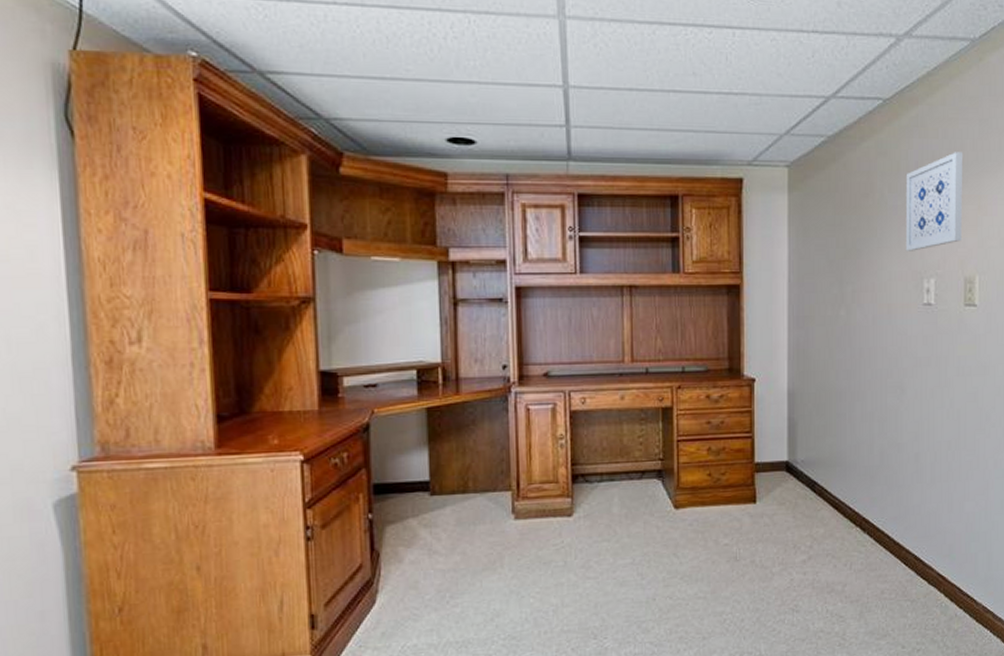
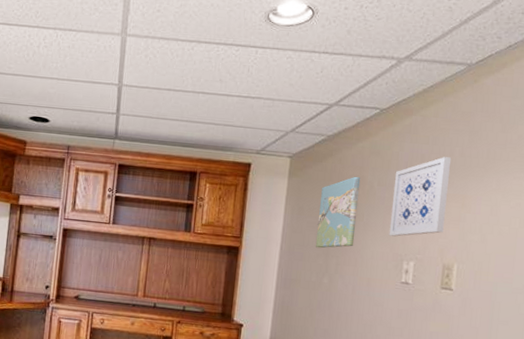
map: none [827,183,870,275] -> present [315,176,361,249]

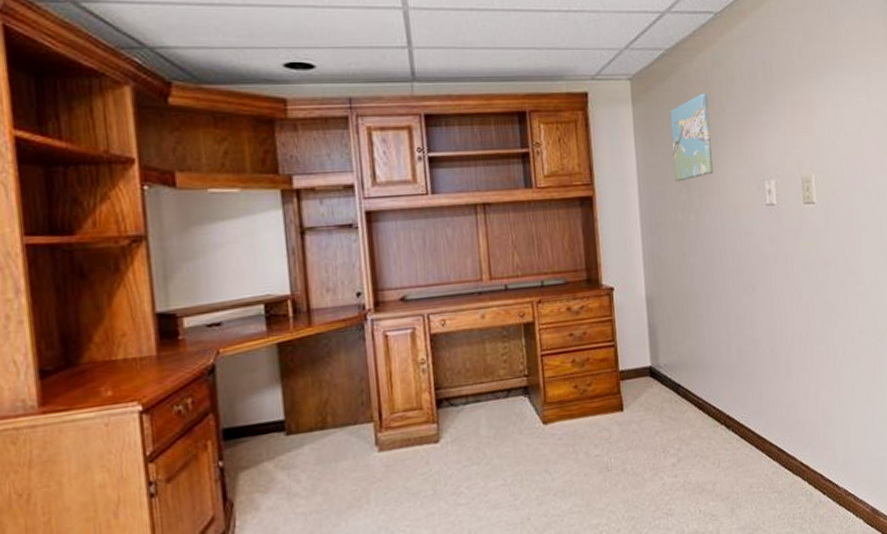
wall art: present [388,157,451,237] -> none [740,60,796,155]

